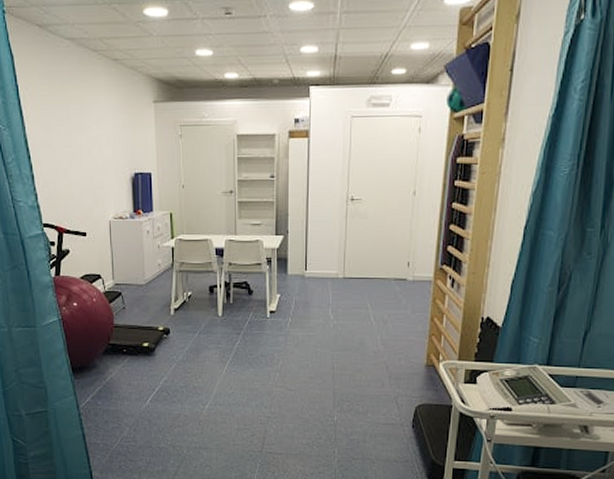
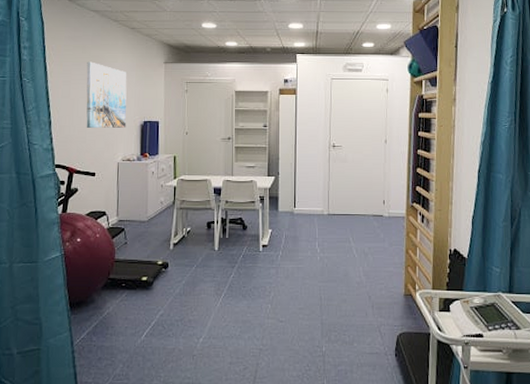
wall art: none [66,103,116,183] -> present [86,61,127,129]

